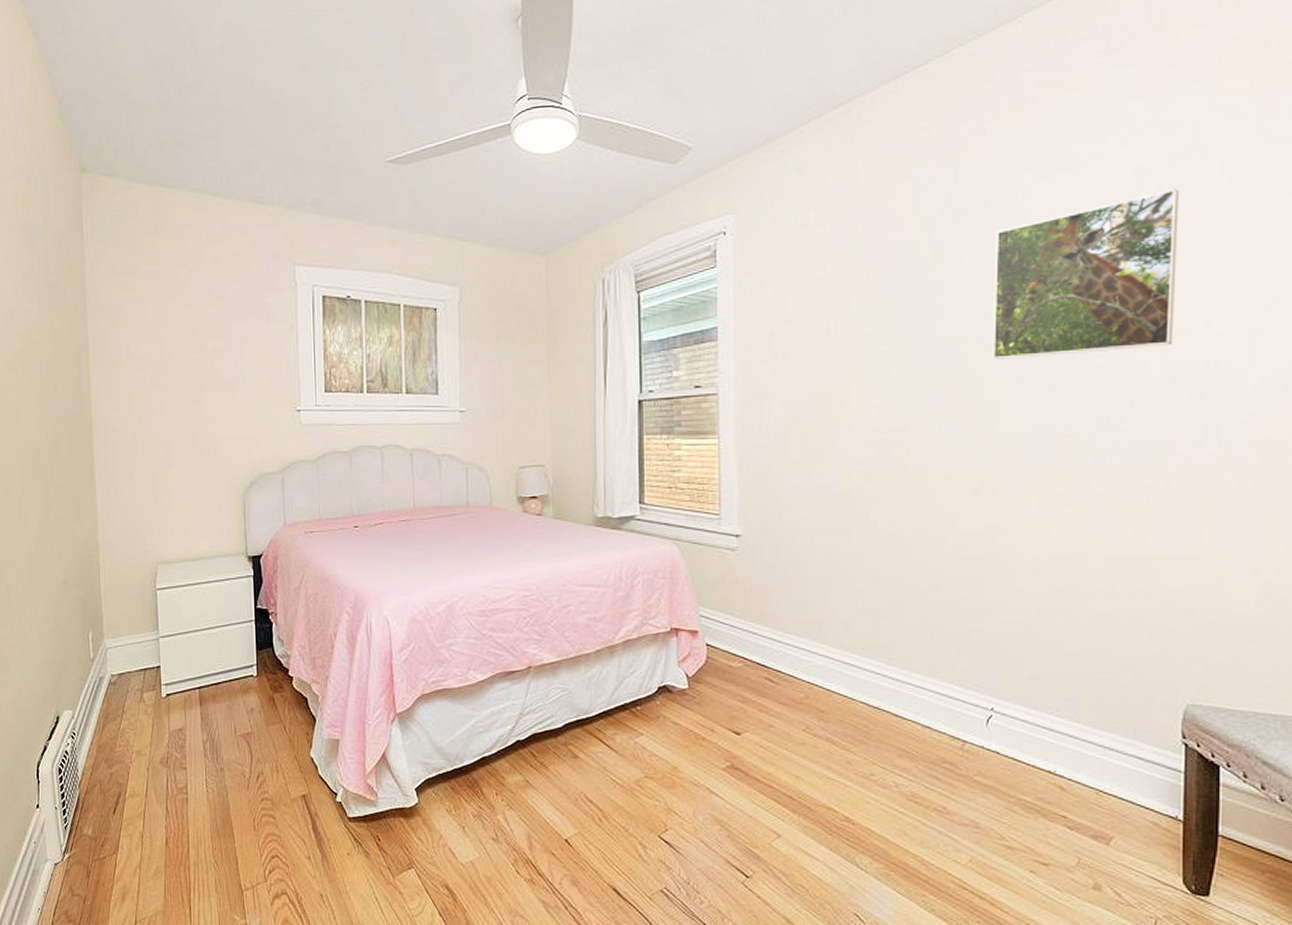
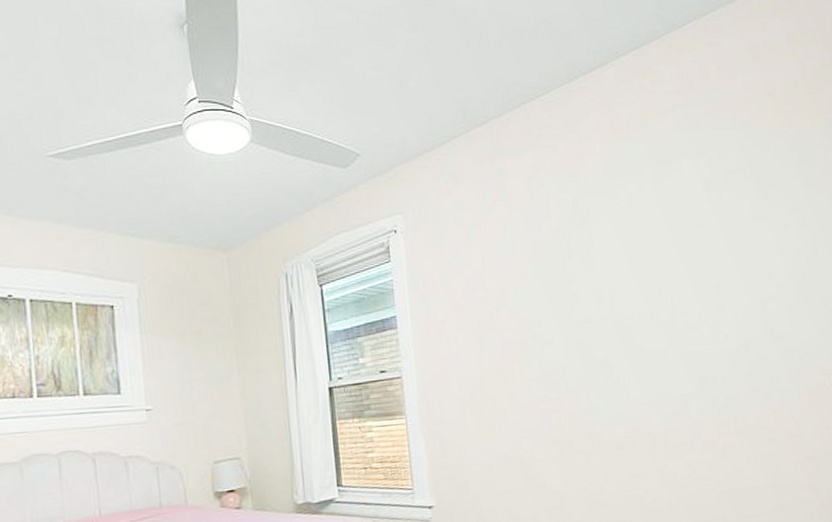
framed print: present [992,188,1179,360] -> none [612,199,742,336]

